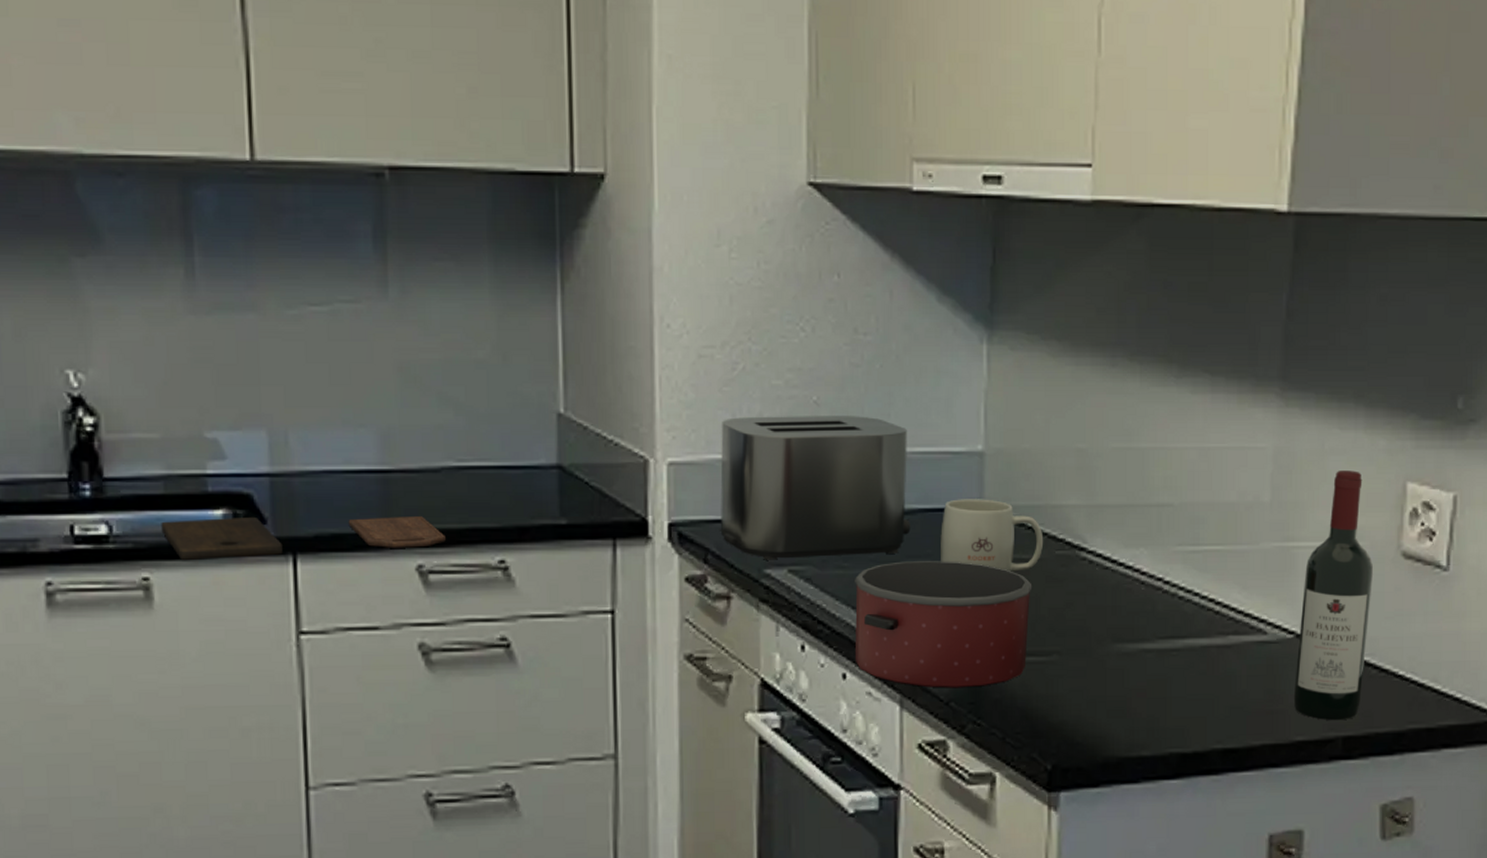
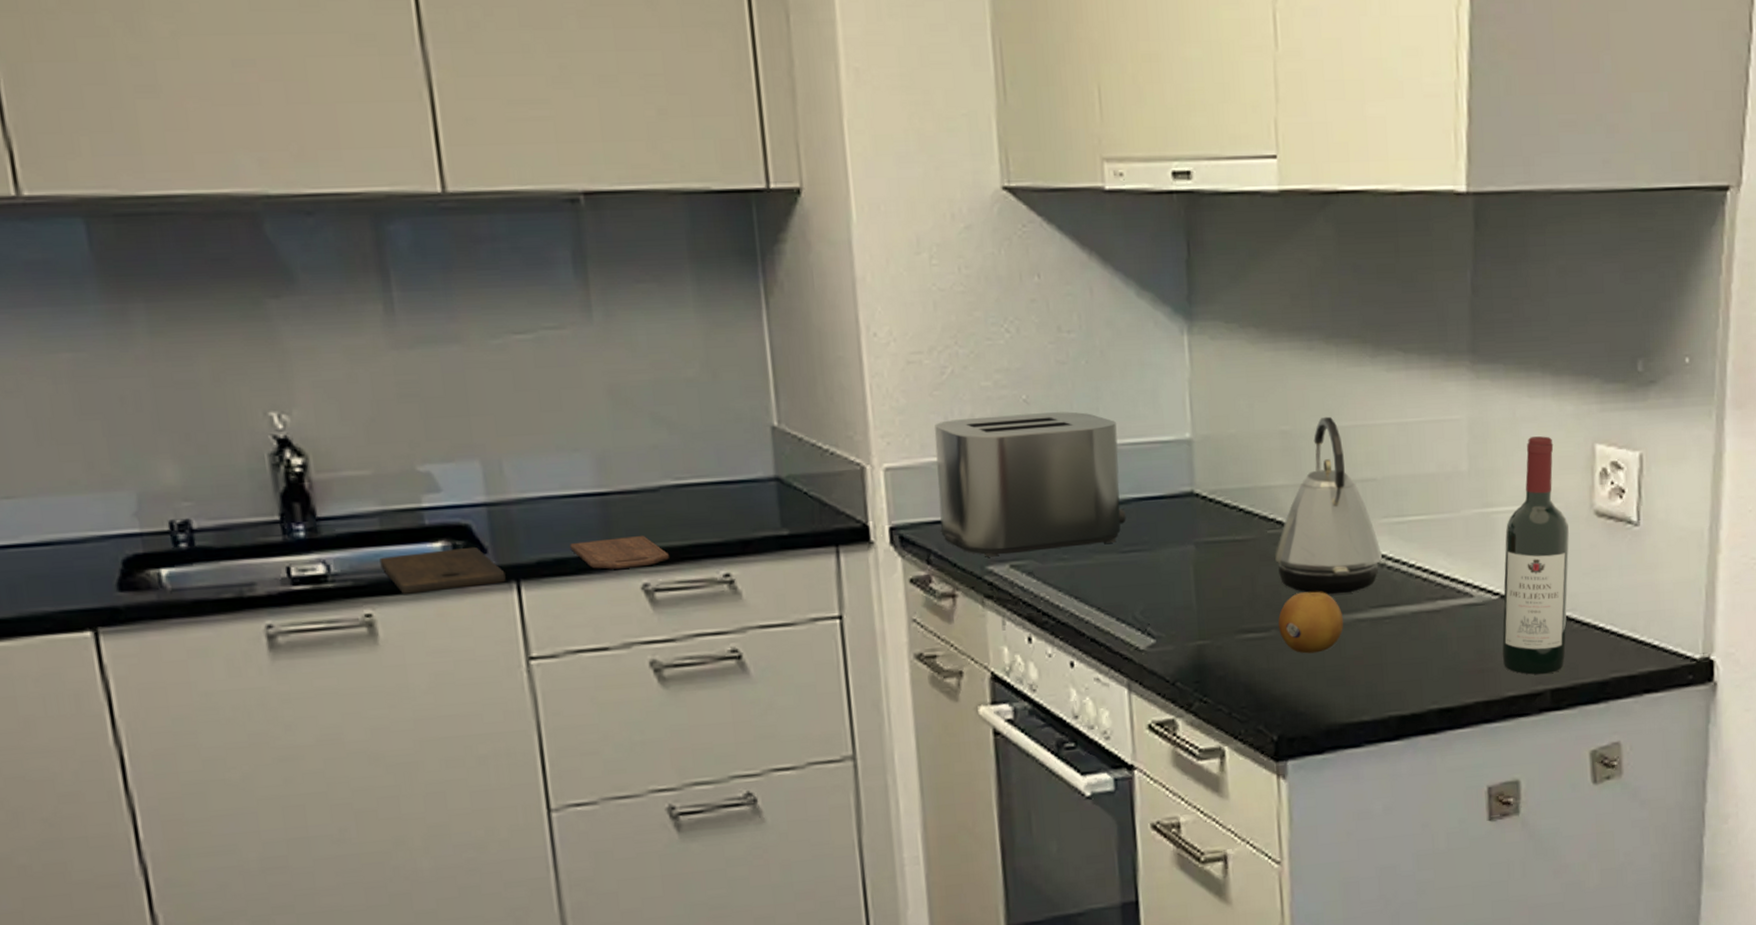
cooking pot: present [854,561,1033,689] -> none [1075,546,1248,670]
mug: present [940,499,1044,572] -> none [1155,484,1256,553]
kettle: none [1061,436,1173,622] -> present [1274,416,1382,595]
fruit: none [1061,617,1129,682] -> present [1278,591,1344,654]

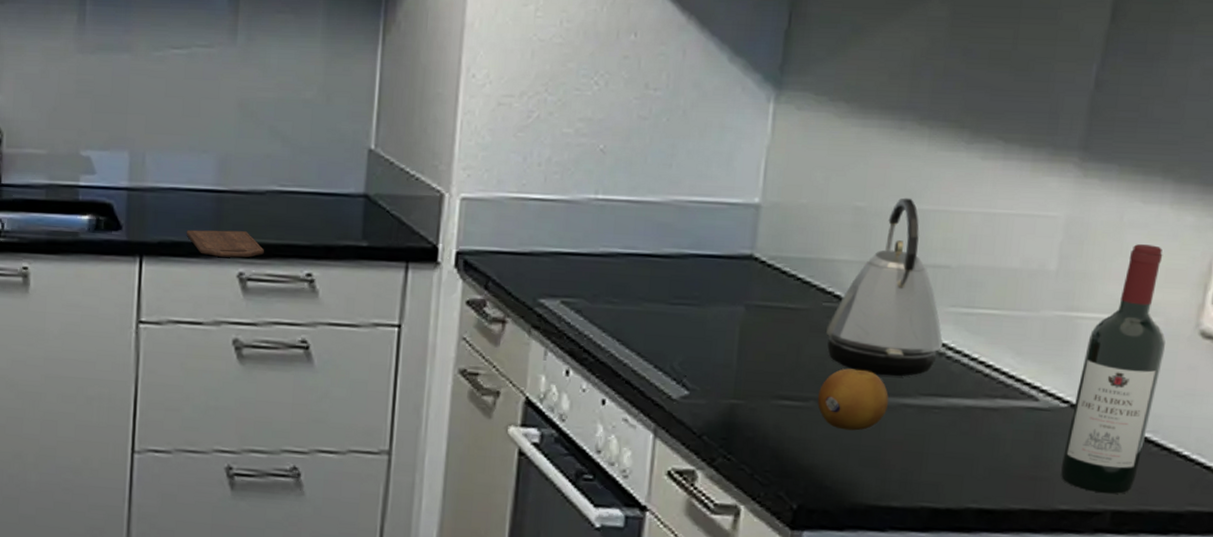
cutting board: present [379,546,506,595] -> none [40,222,132,256]
toaster: present [934,411,1126,557] -> none [502,160,688,294]

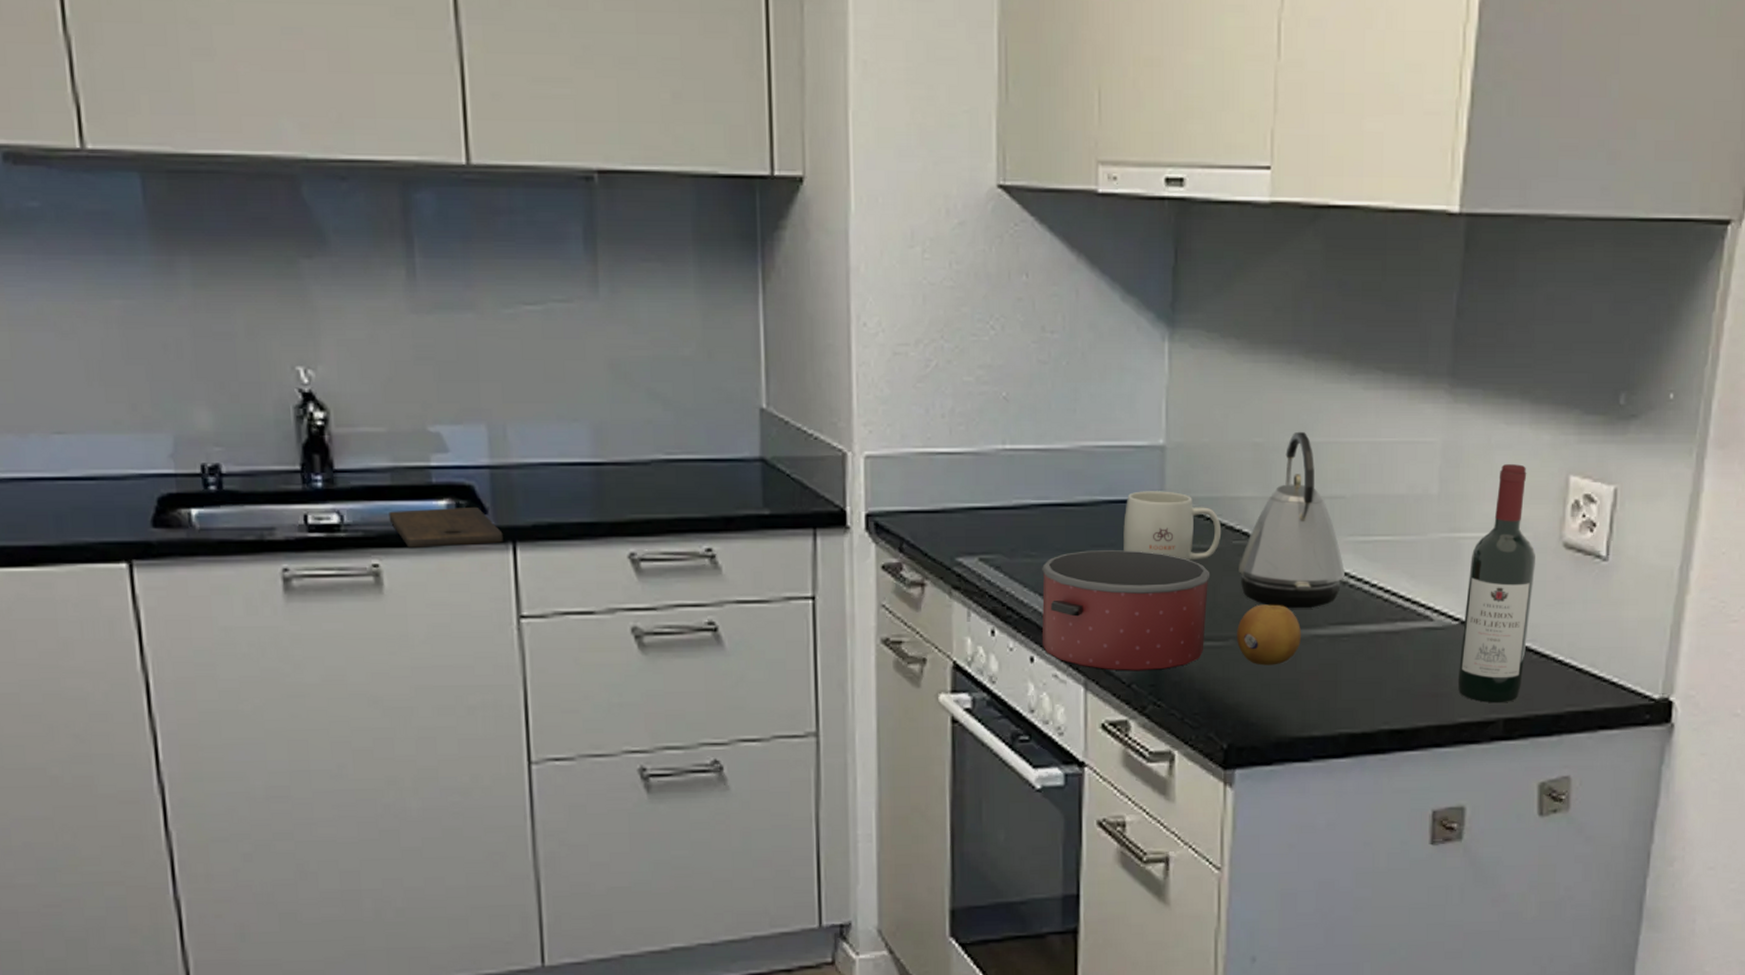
cutting board: none [40,222,132,256] -> present [389,506,503,549]
cutting board: present [186,229,264,258] -> none [564,507,656,537]
cooking pot: none [615,301,796,424] -> present [1042,550,1211,671]
mug: none [707,247,812,320] -> present [1123,491,1222,561]

